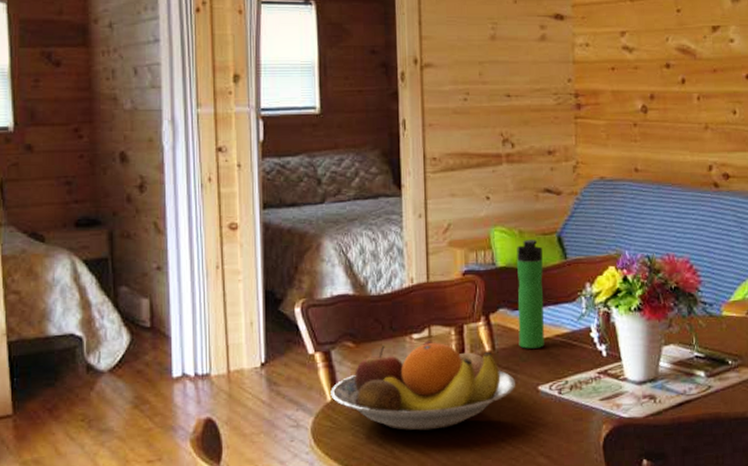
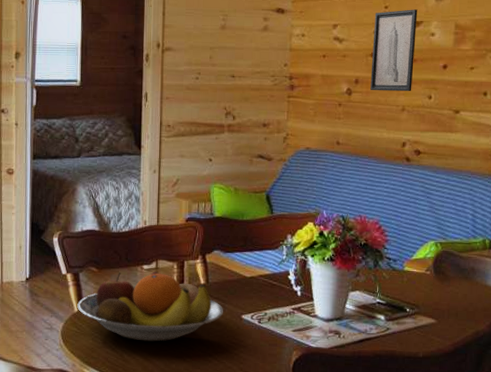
bottle: present [517,240,545,349] -> none [228,196,253,285]
wall art: none [666,12,714,107] -> present [370,9,418,92]

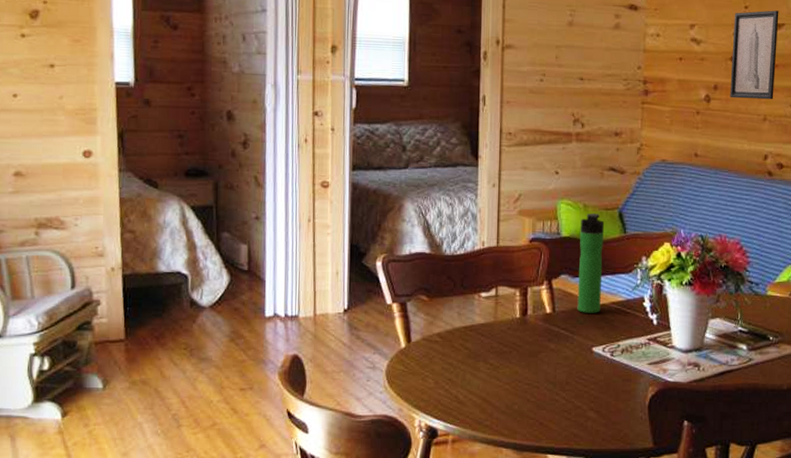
fruit bowl: present [77,271,224,342] -> none [404,299,573,380]
bottle: none [228,196,253,285] -> present [577,214,604,313]

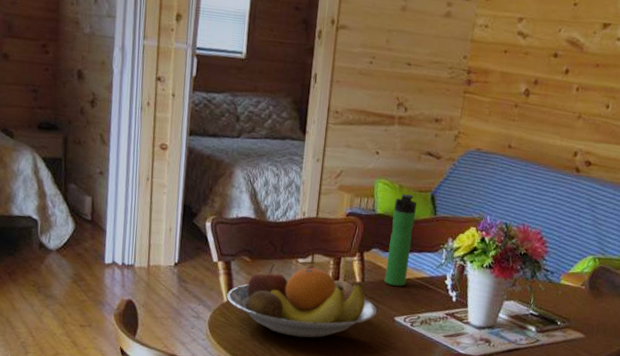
fruit bowl: none [404,299,573,380] -> present [227,264,377,338]
wall art: present [730,10,779,100] -> none [548,8,607,99]

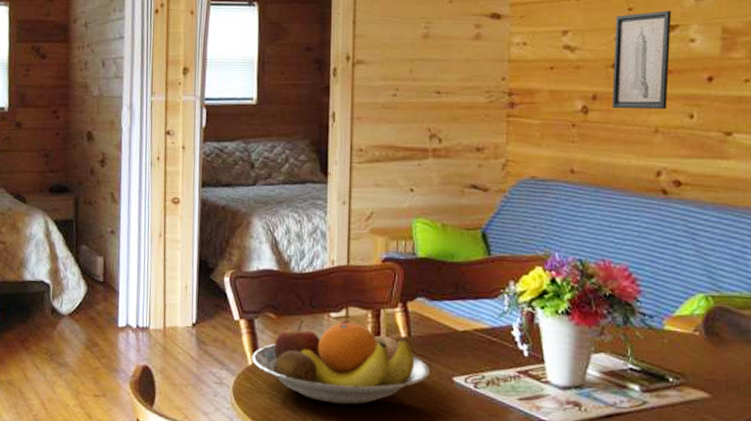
bottle: present [384,194,417,286] -> none [435,233,465,340]
wall art: none [548,8,607,99] -> present [612,11,671,110]

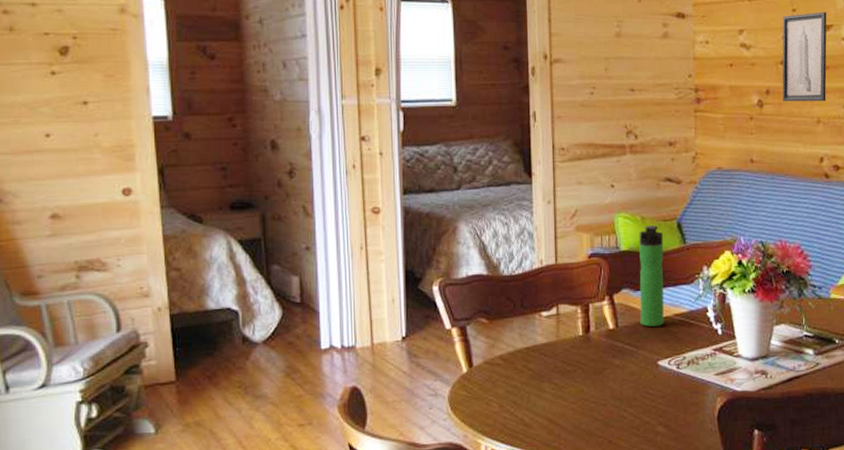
fruit bowl: present [252,320,431,405] -> none [466,318,638,401]
bottle: none [435,233,465,340] -> present [639,225,664,327]

